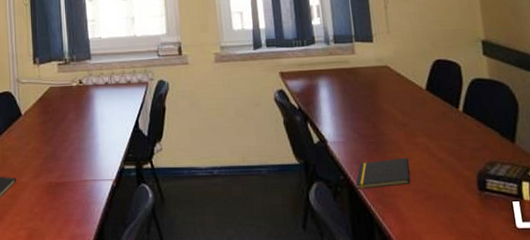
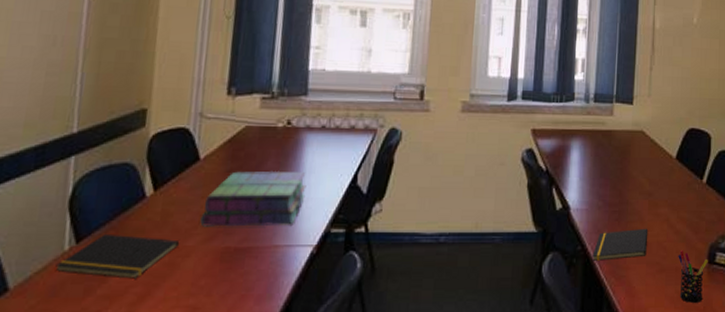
stack of books: none [28,120,101,167] -> present [200,170,307,227]
pen holder: none [444,178,479,229] -> present [678,250,708,303]

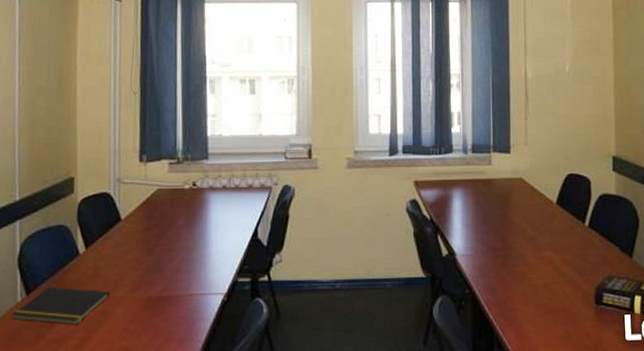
stack of books: present [200,170,307,227] -> none [126,227,214,279]
notepad: present [592,228,649,261] -> none [480,271,534,303]
pen holder: present [678,250,708,303] -> none [565,292,595,342]

